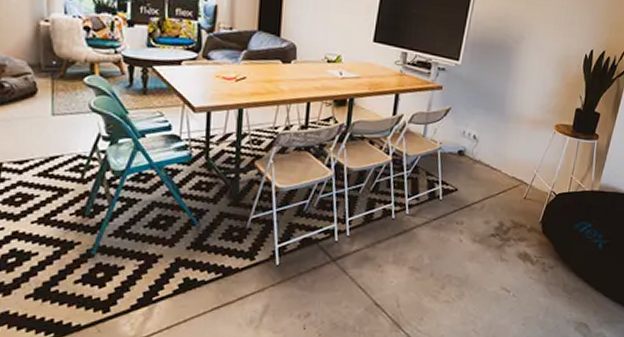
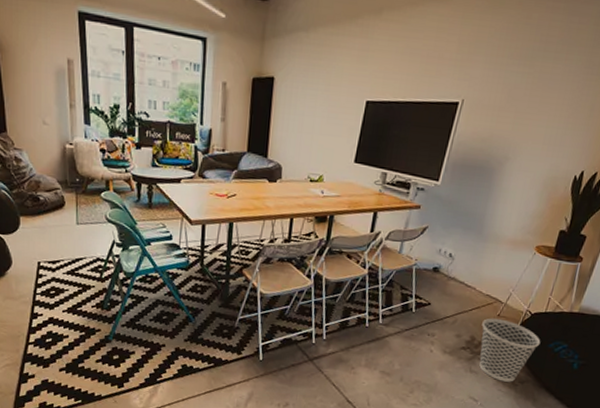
wastebasket: none [509,201,567,268] -> present [479,318,541,382]

